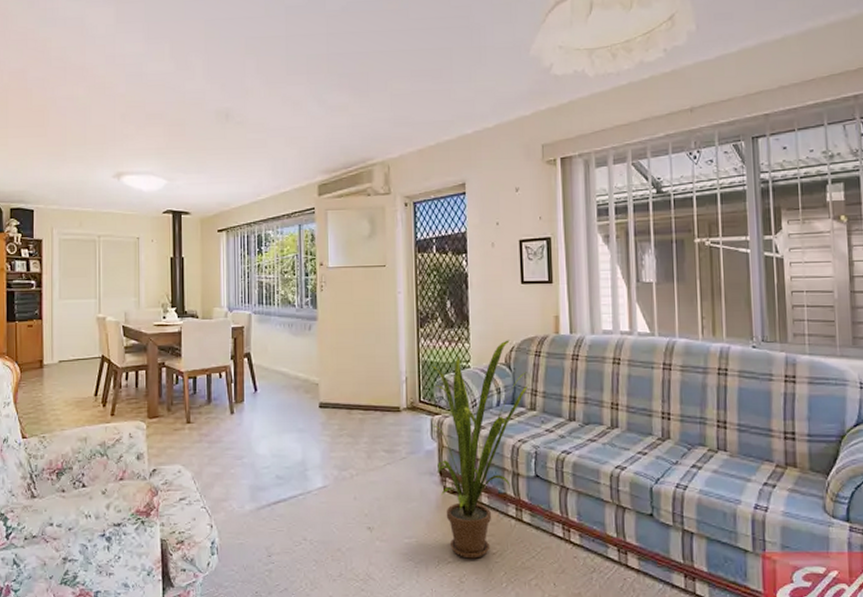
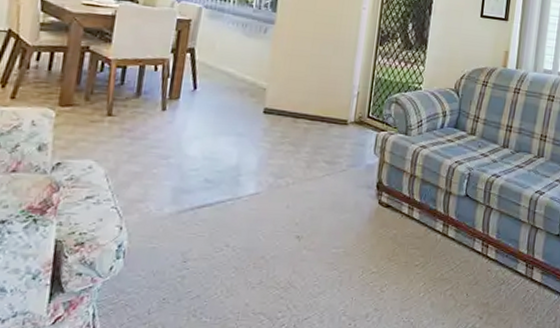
house plant: present [429,340,529,559] -> none [374,67,473,270]

